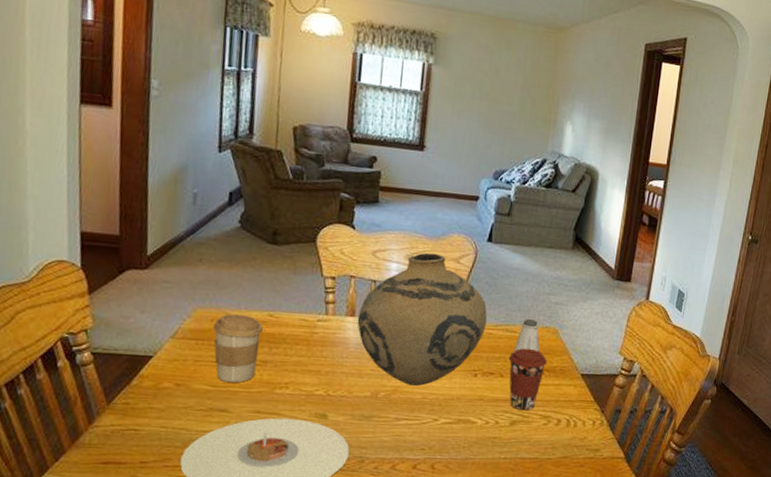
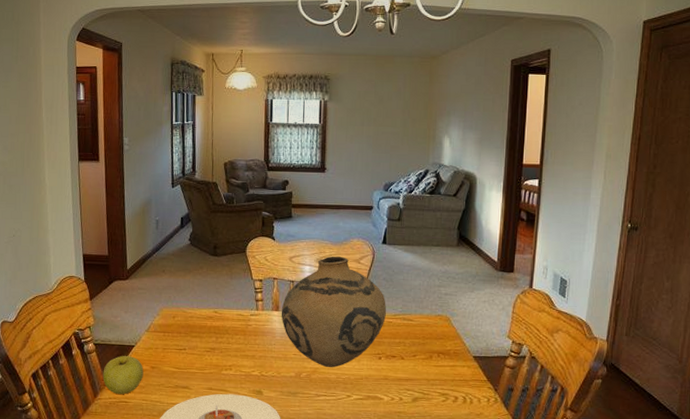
apple: none [102,369,165,421] -> present [103,356,144,395]
coffee cup: present [212,313,263,382] -> none [174,311,210,365]
coffee cup: present [508,348,547,411] -> none [407,334,441,389]
saltshaker: present [513,319,540,353] -> none [411,309,435,339]

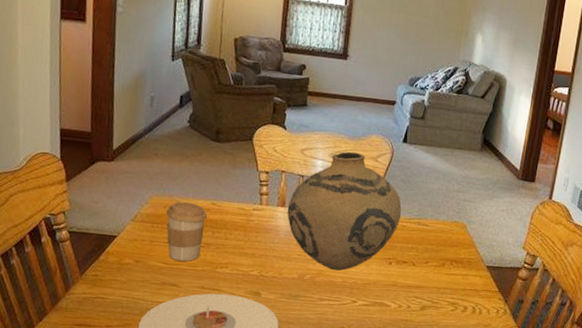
apple: present [103,356,144,395] -> none [77,246,126,290]
coffee cup: none [174,311,210,365] -> present [165,201,207,261]

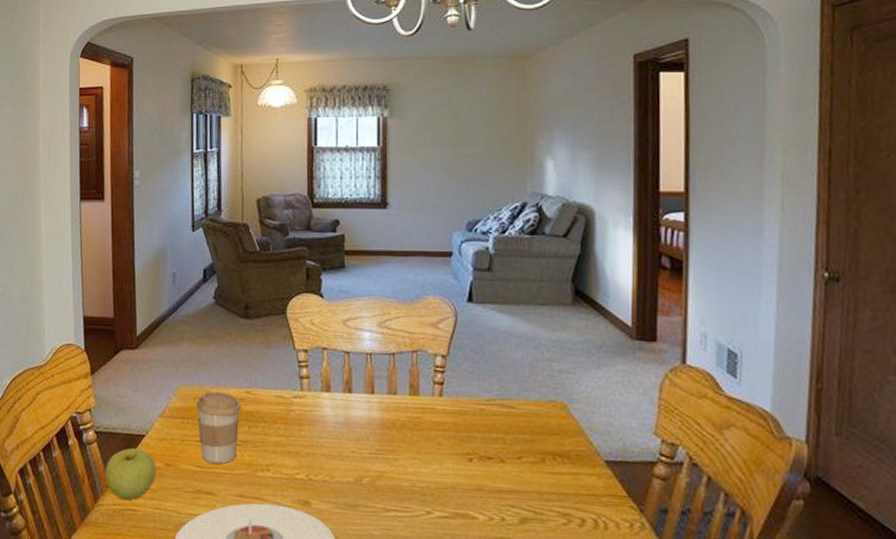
apple: none [77,246,126,290] -> present [105,448,156,501]
vase: present [287,151,402,271] -> none [333,318,476,471]

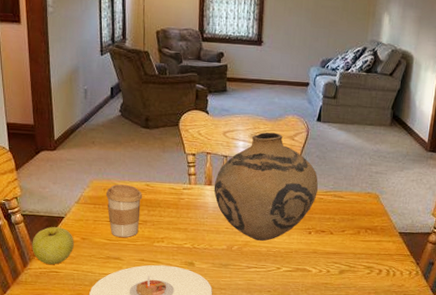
vase: none [333,318,476,471] -> present [214,132,318,241]

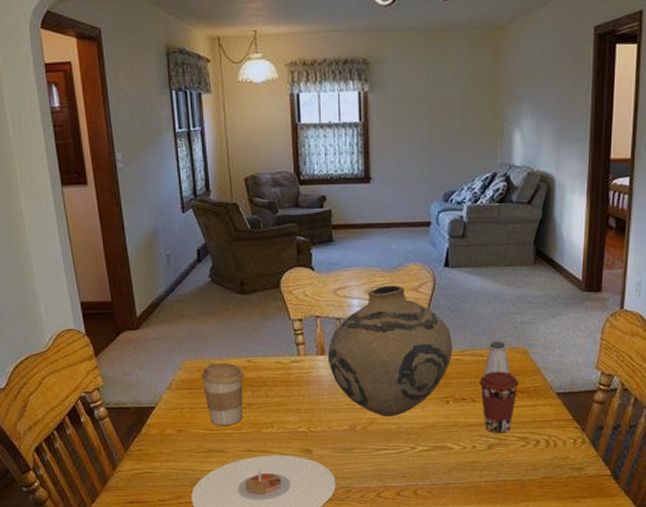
apple: present [32,227,74,265] -> none [120,420,169,465]
coffee cup: none [337,210,369,262] -> present [479,371,519,434]
saltshaker: none [340,186,364,215] -> present [483,342,511,377]

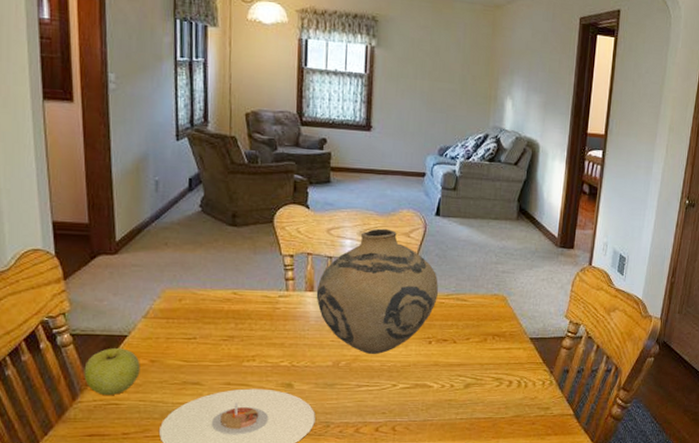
apple: none [120,420,169,465] -> present [84,348,140,396]
coffee cup: present [200,362,244,425] -> none [181,293,228,357]
coffee cup: present [479,371,519,434] -> none [460,315,497,374]
saltshaker: present [483,342,511,377] -> none [464,288,490,321]

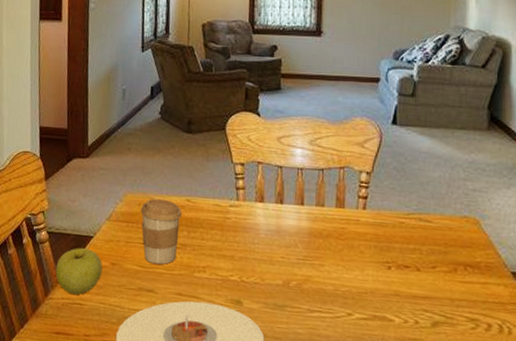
coffee cup: none [181,293,228,357] -> present [140,198,182,264]
vase: present [316,228,438,354] -> none [266,137,397,276]

